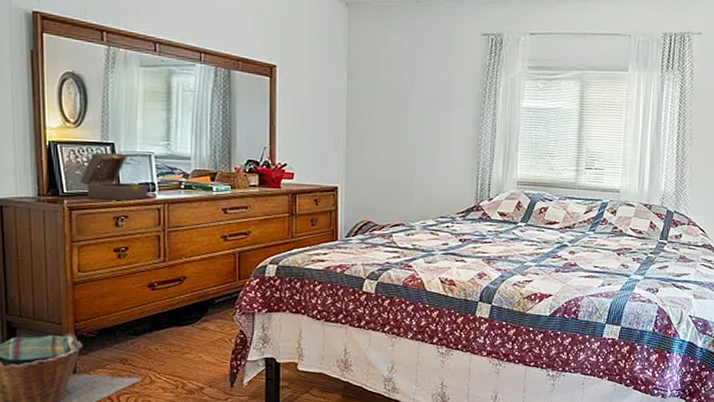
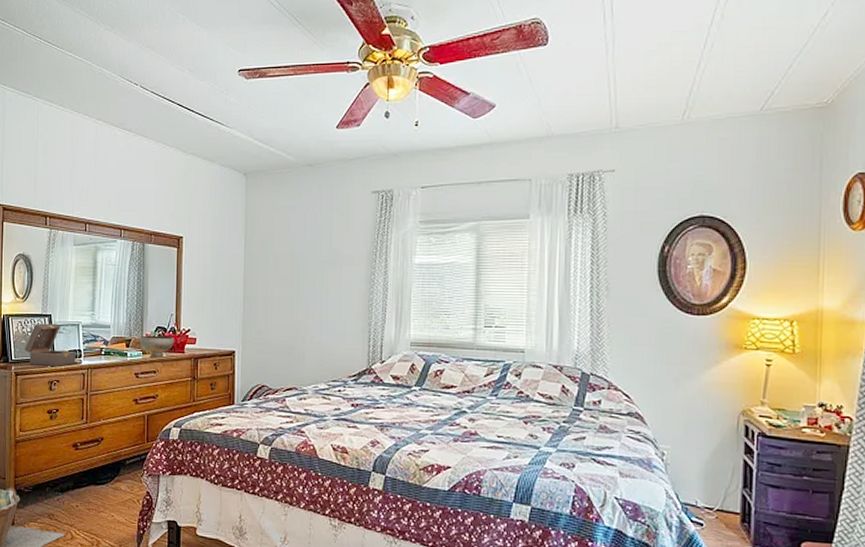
bowl: none [226,168,269,194] -> present [139,335,175,359]

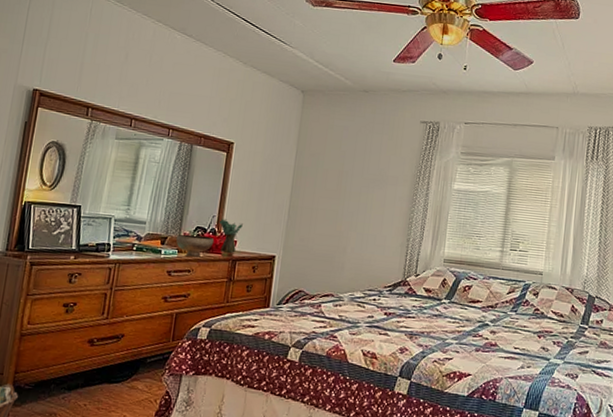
jewelry box: present [25,323,76,368] -> none [45,214,104,260]
vase: none [177,315,200,356] -> present [218,217,243,258]

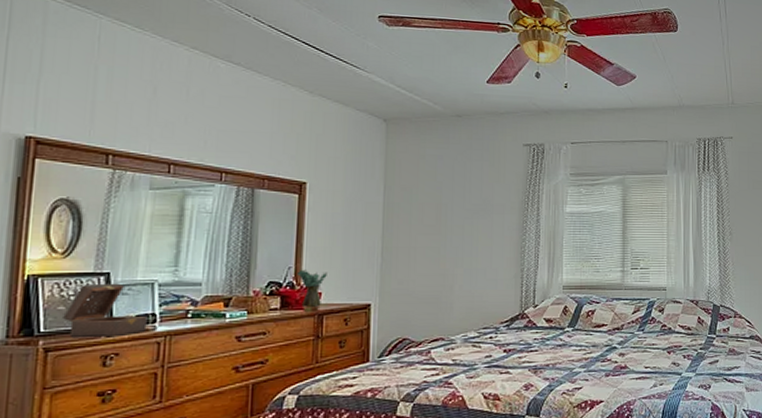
jewelry box: none [45,214,104,260] -> present [63,283,148,339]
bowl: present [175,234,215,258] -> none [243,291,293,318]

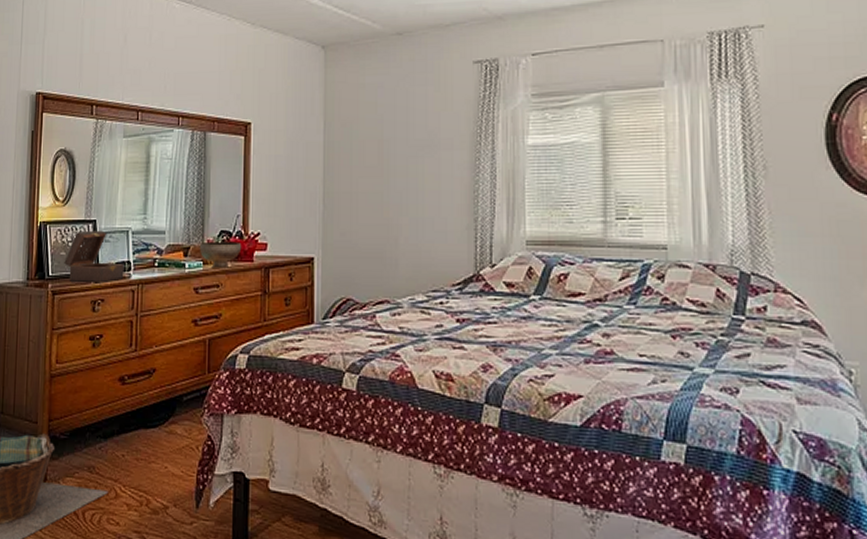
bowl: none [243,291,293,318] -> present [199,241,242,270]
vase: present [296,268,327,313] -> none [244,216,272,265]

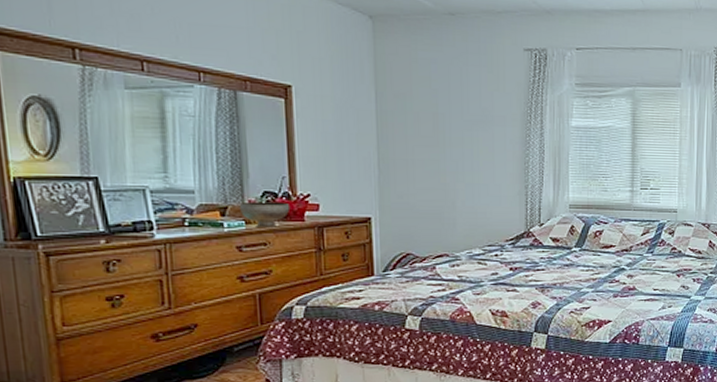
jewelry box: present [64,230,124,284] -> none [57,188,145,244]

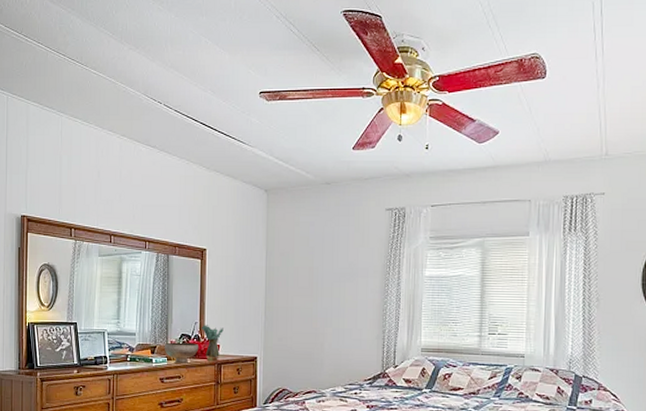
vase: none [291,178,323,225] -> present [201,323,223,362]

